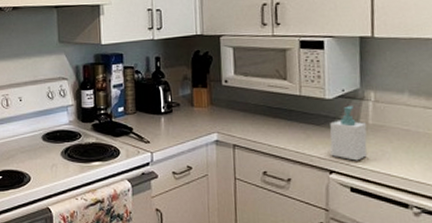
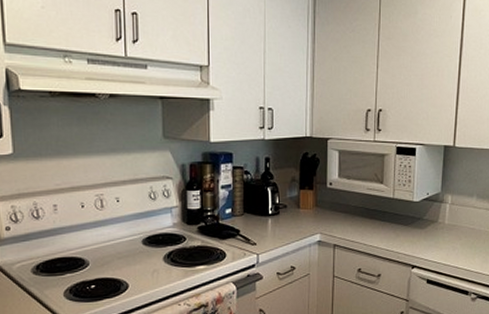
soap bottle: present [329,105,367,161] -> none [414,207,443,256]

